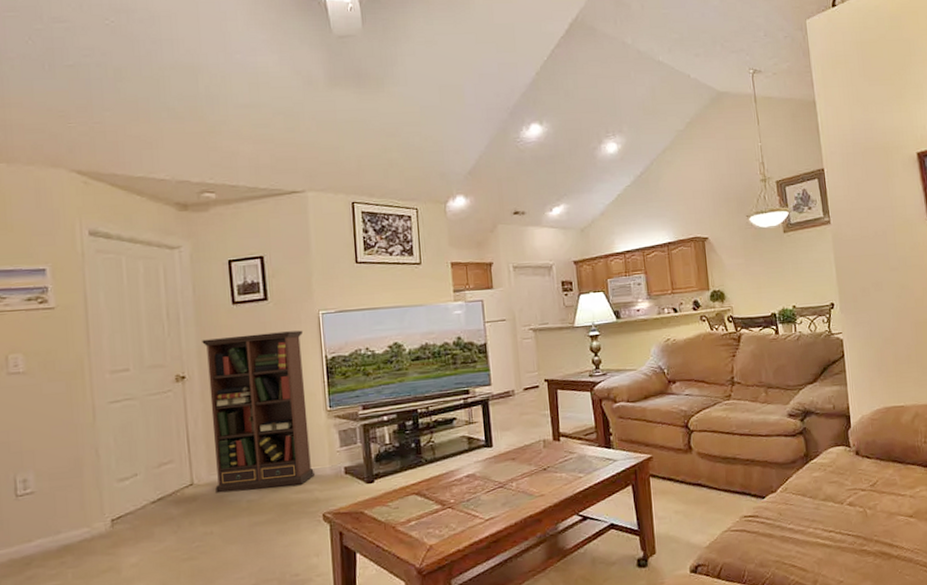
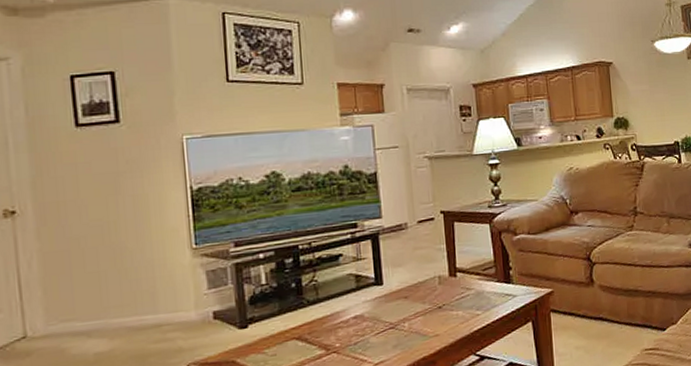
bookcase: present [202,330,316,494] -> none [37,157,179,347]

